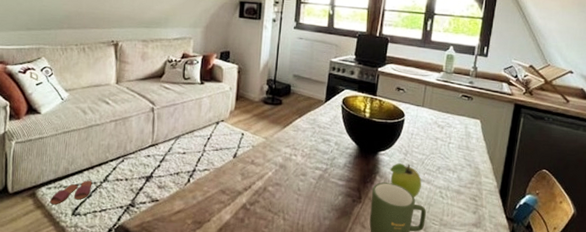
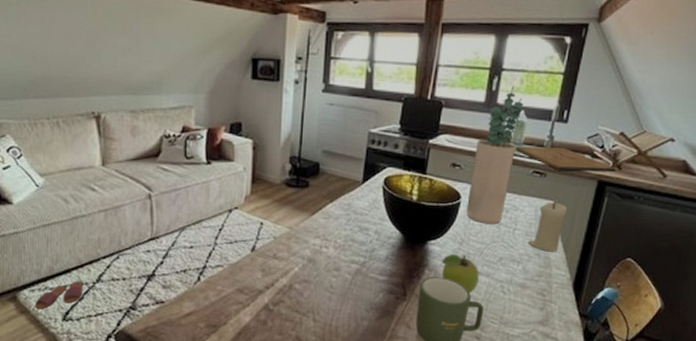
vase: none [409,27,452,139] -> present [466,86,524,225]
cutting board: none [447,74,528,98] -> present [515,146,616,173]
candle: none [461,121,492,163] -> present [528,202,568,252]

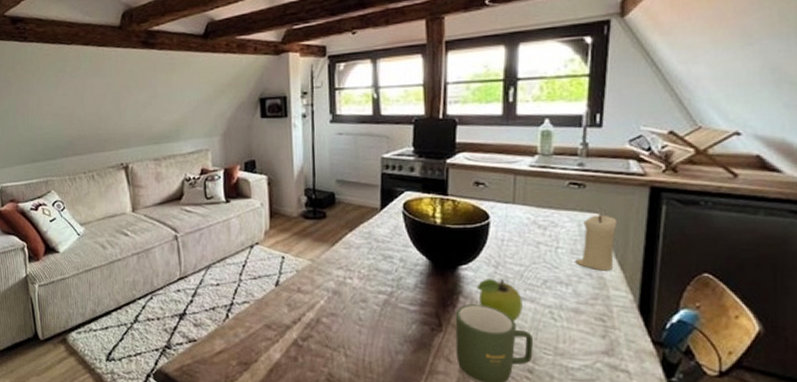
slippers: present [35,280,84,310] -> none [82,321,123,351]
vase: present [466,86,524,225] -> none [497,94,548,244]
cutting board: present [515,146,616,173] -> none [544,153,671,181]

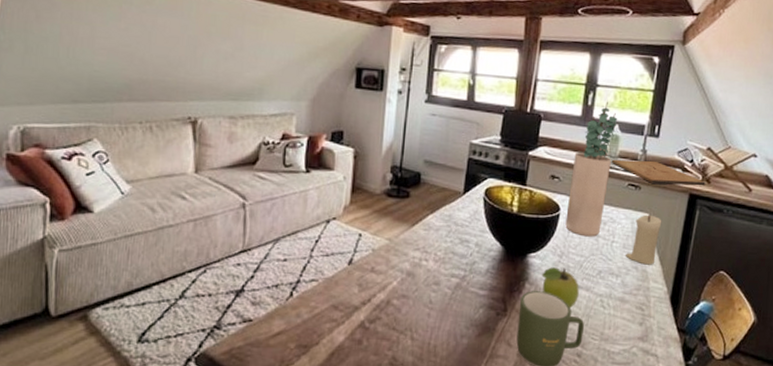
vase: none [497,94,548,244] -> present [565,101,618,237]
cutting board: none [544,153,671,181] -> present [611,159,706,186]

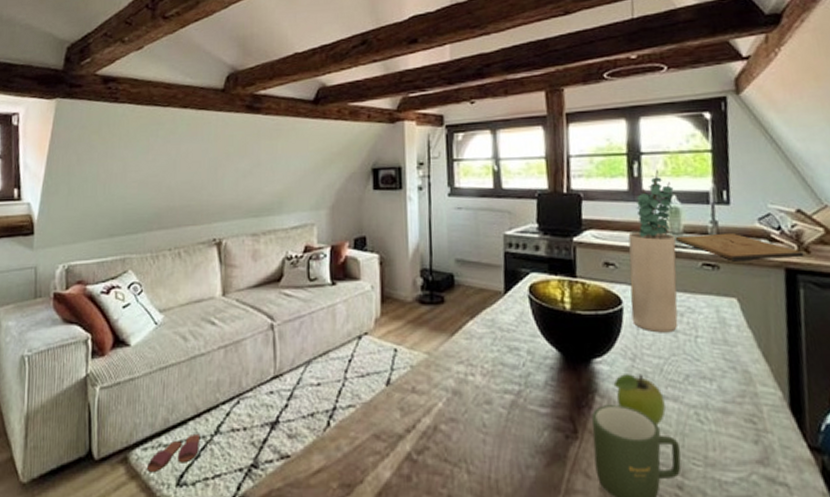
slippers: none [108,297,165,330] -> present [147,433,201,473]
candle: present [626,214,662,265] -> none [717,299,757,364]

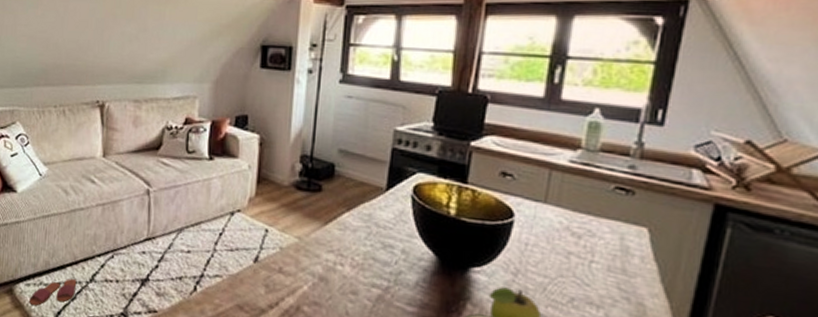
vase: present [628,169,679,333] -> none [521,77,599,254]
cutting board: present [675,232,804,262] -> none [588,153,742,194]

